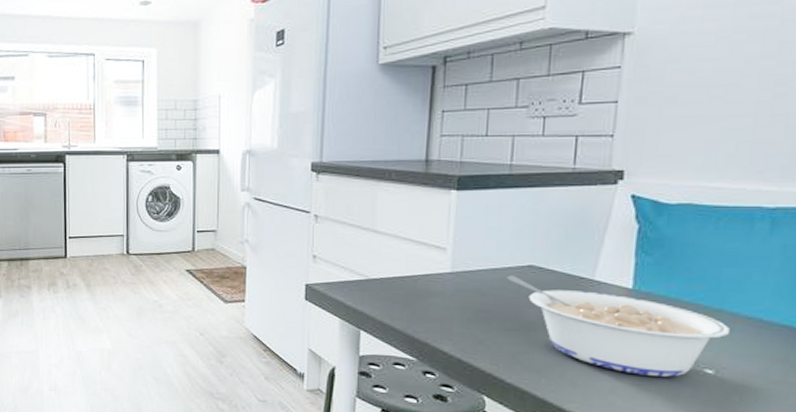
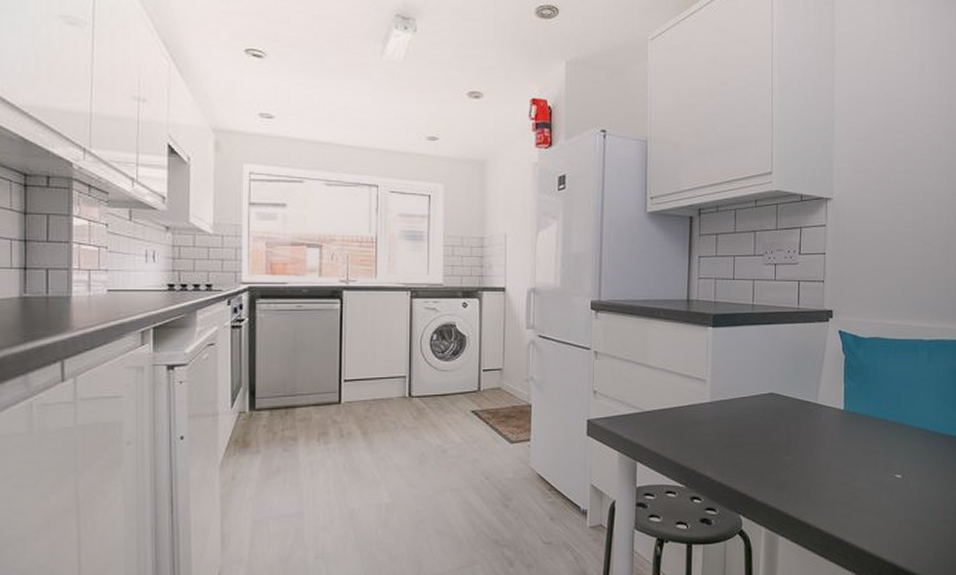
legume: present [506,275,730,377] -> none [753,403,909,484]

